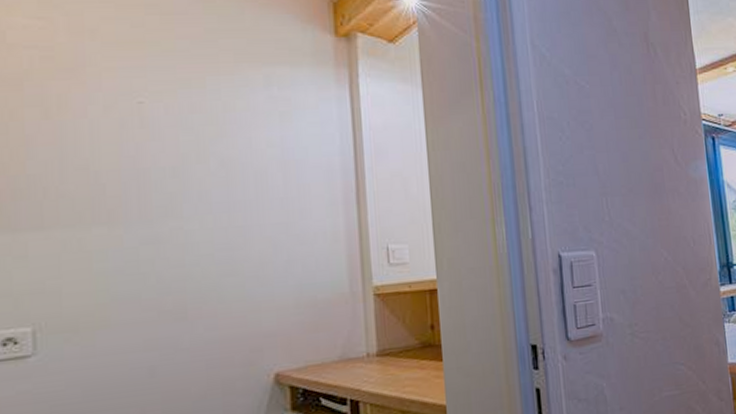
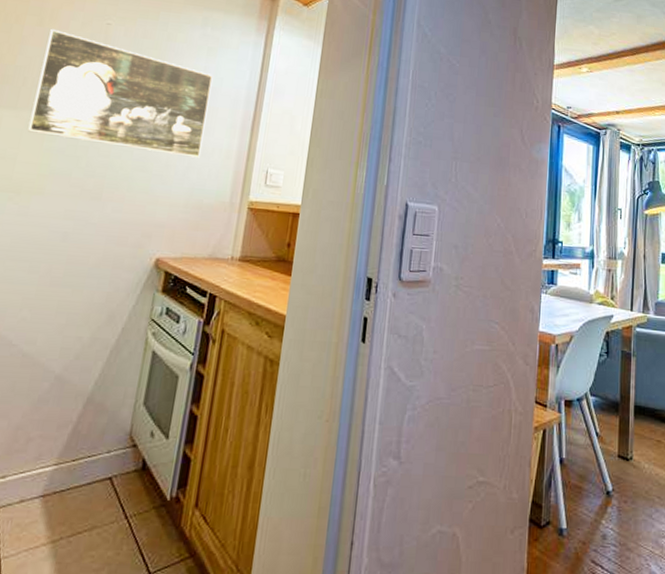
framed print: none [63,119,300,255] -> present [28,28,213,158]

